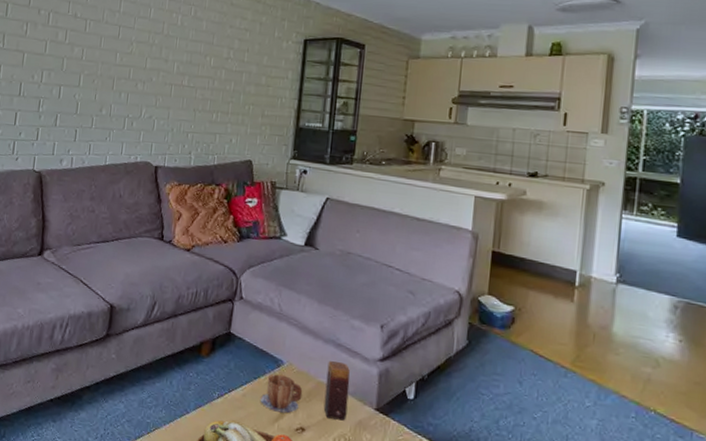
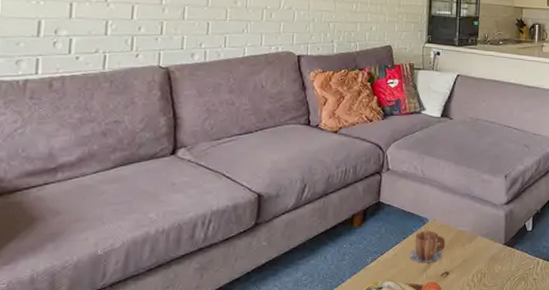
candle: present [323,361,350,421] -> none [463,210,483,259]

